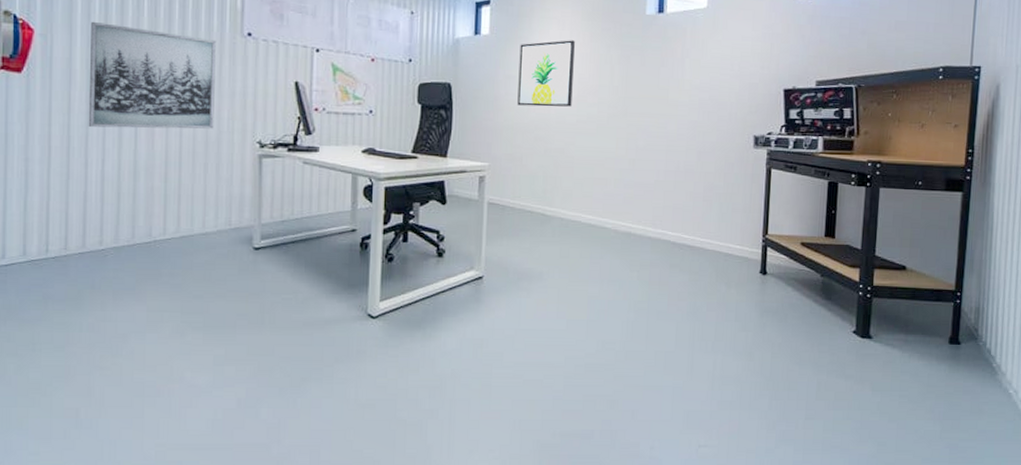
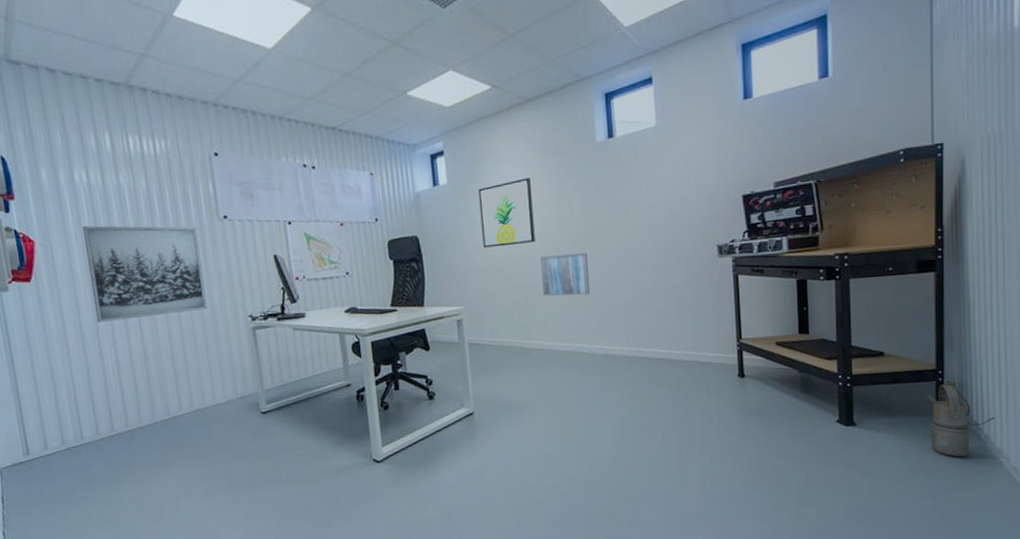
wall art: none [573,122,623,168] -> present [540,252,590,296]
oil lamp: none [943,302,1008,384] -> present [926,379,996,457]

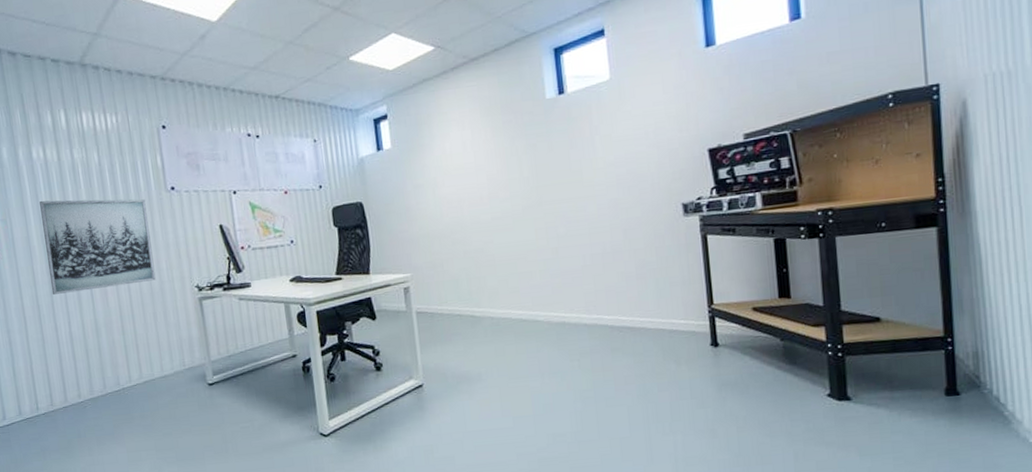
wall art: present [478,177,536,248] -> none [423,138,484,213]
wall art: present [540,252,590,296] -> none [490,215,544,262]
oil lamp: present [926,379,996,457] -> none [934,347,1021,438]

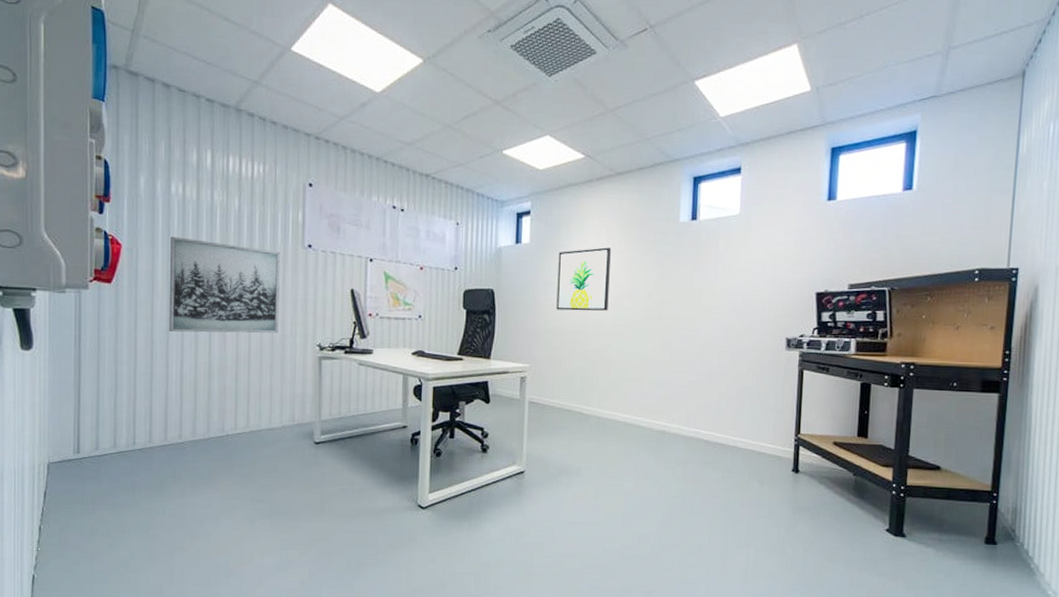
wall art: none [423,138,484,213] -> present [556,247,611,311]

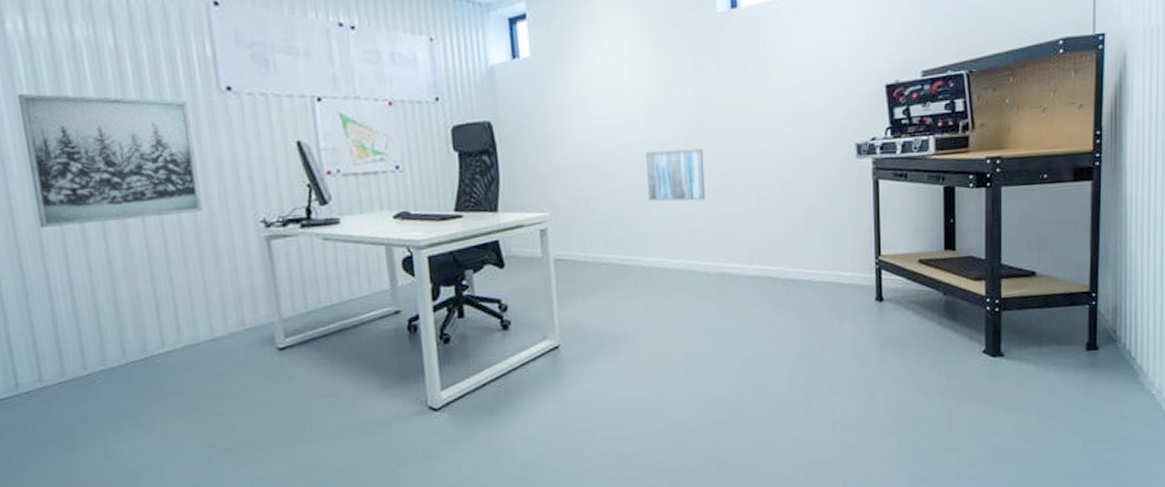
wall art: present [556,247,611,311] -> none [569,53,640,140]
wall art: none [609,326,658,369] -> present [646,148,706,201]

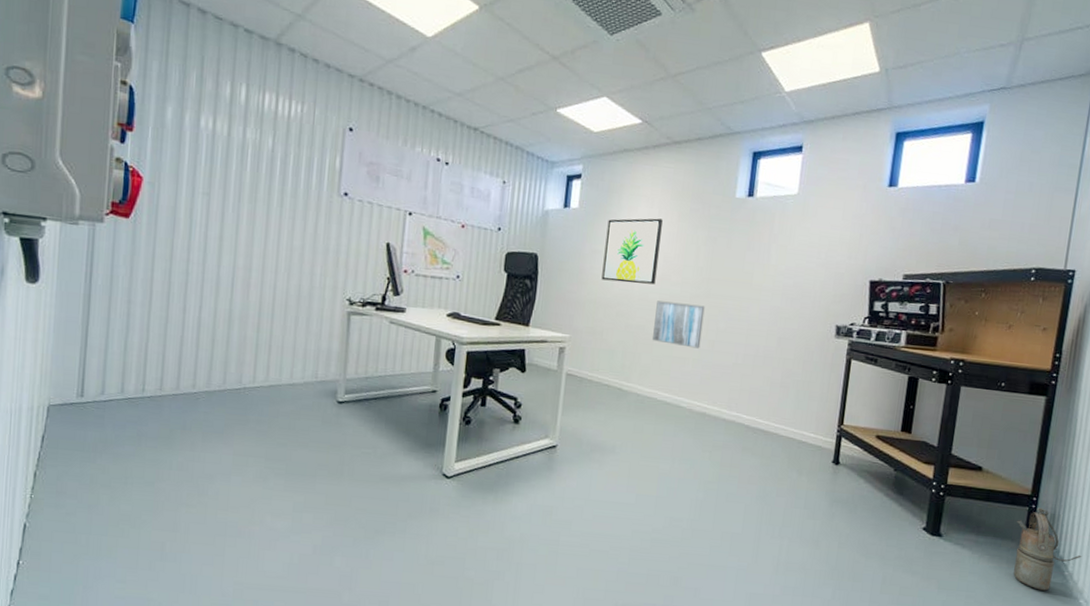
wall art: present [18,93,203,227] -> none [188,172,314,284]
wall art: none [569,53,640,140] -> present [601,218,663,285]
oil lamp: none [1079,302,1149,391] -> present [1013,507,1082,591]

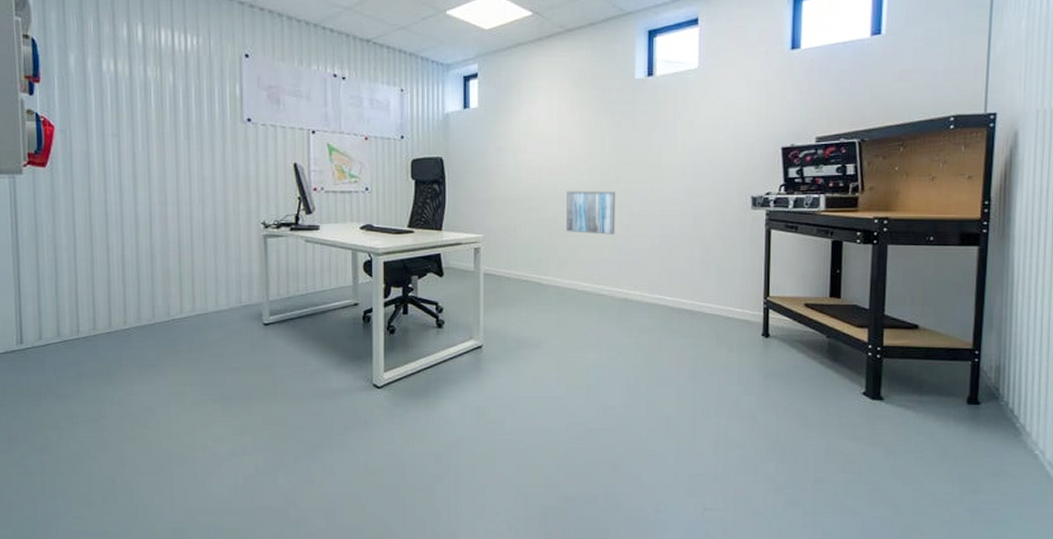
wall art: present [601,218,663,285] -> none [509,109,564,177]
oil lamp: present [1013,507,1082,591] -> none [960,361,1033,445]

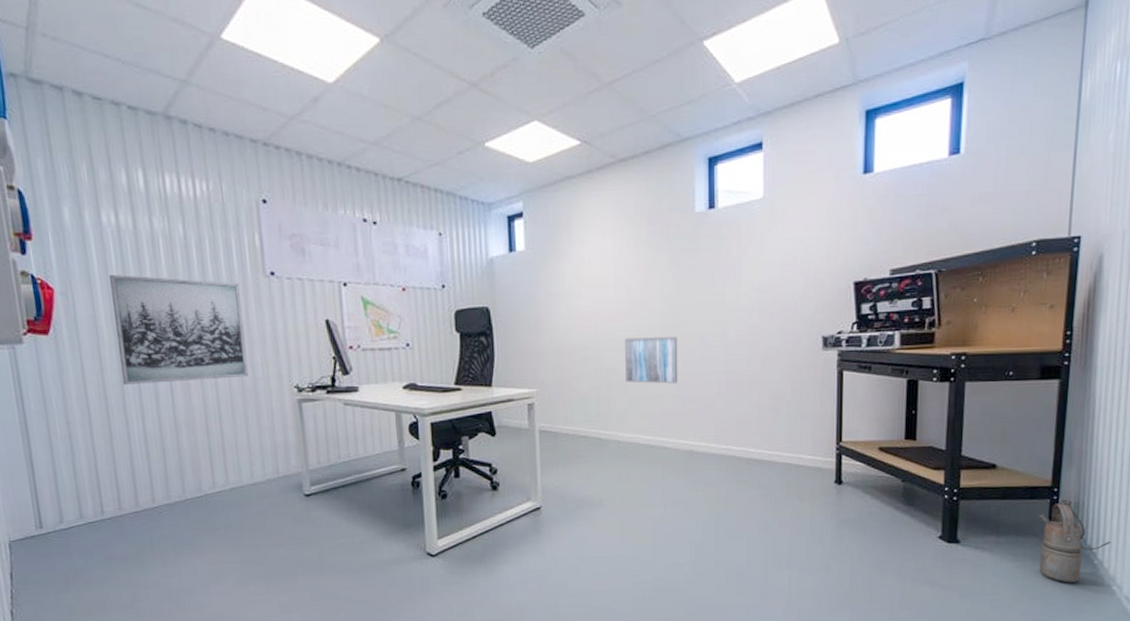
wall art: none [104,115,221,215] -> present [109,274,249,385]
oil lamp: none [960,361,1033,445] -> present [1038,498,1111,583]

